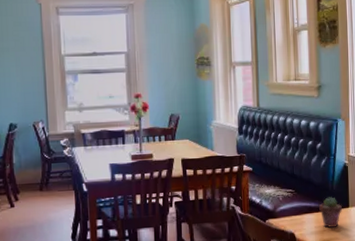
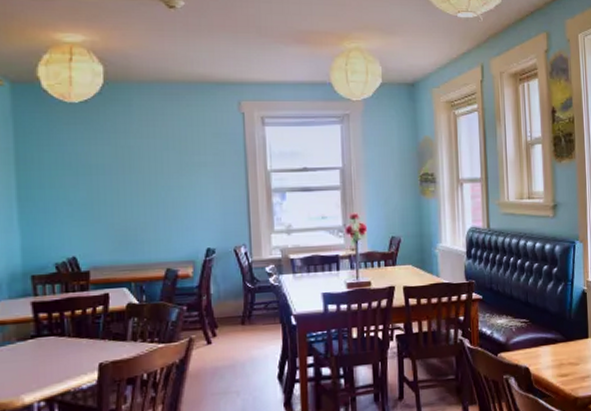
potted succulent: present [319,197,342,228] -> none [556,327,581,361]

